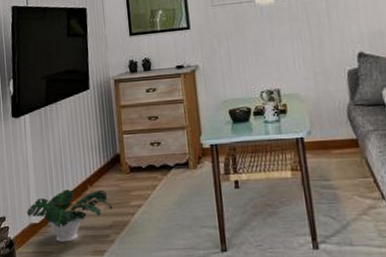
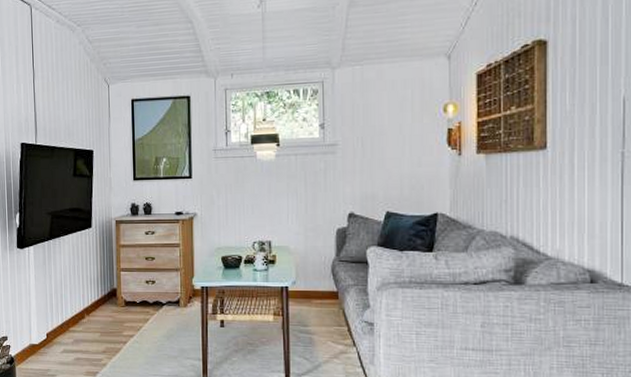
potted plant: present [26,189,112,242] -> none [27,316,106,363]

